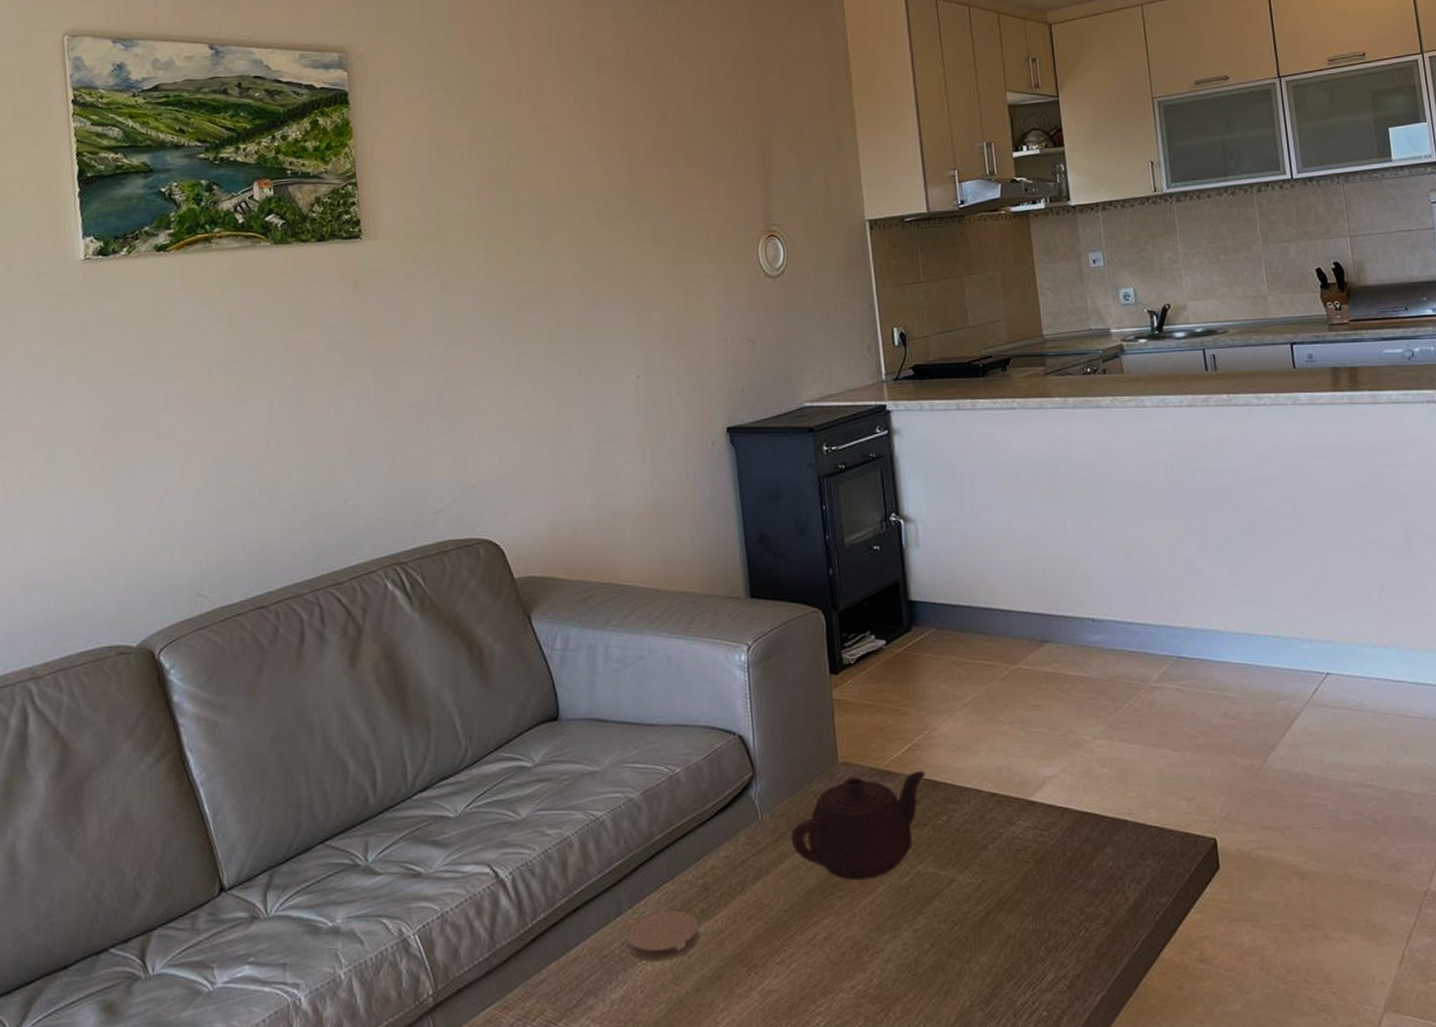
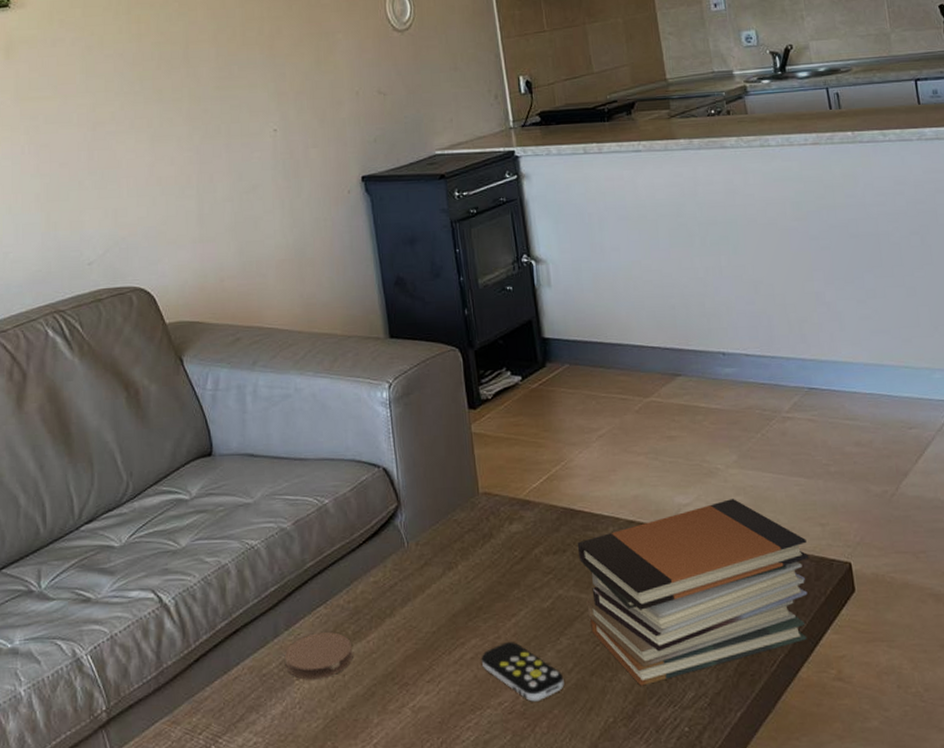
teapot: present [791,770,925,880] -> none [436,499,564,603]
remote control: none [834,921,920,985] -> present [481,642,564,702]
book stack: none [938,771,1174,968] -> present [577,499,809,686]

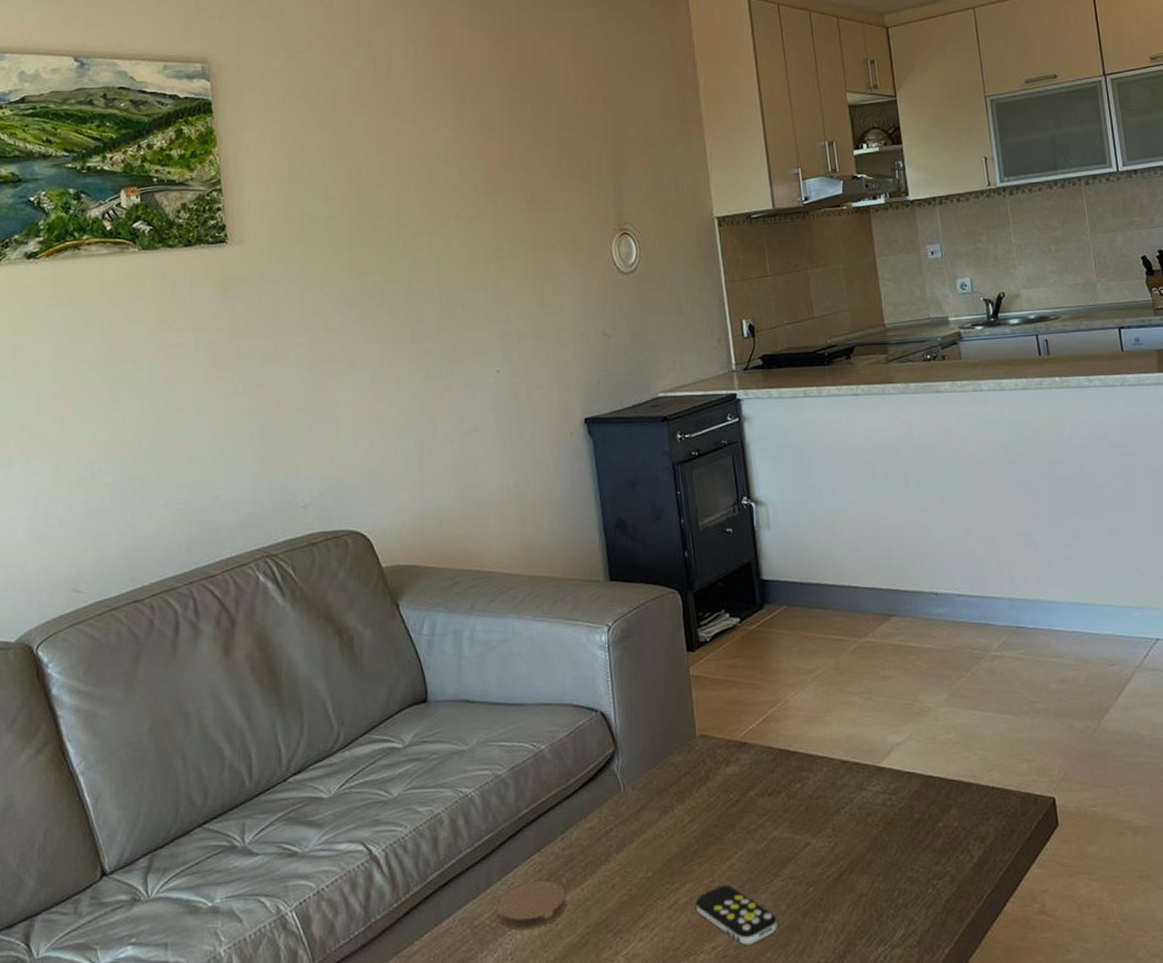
book stack: present [577,499,809,686] -> none [792,737,1016,926]

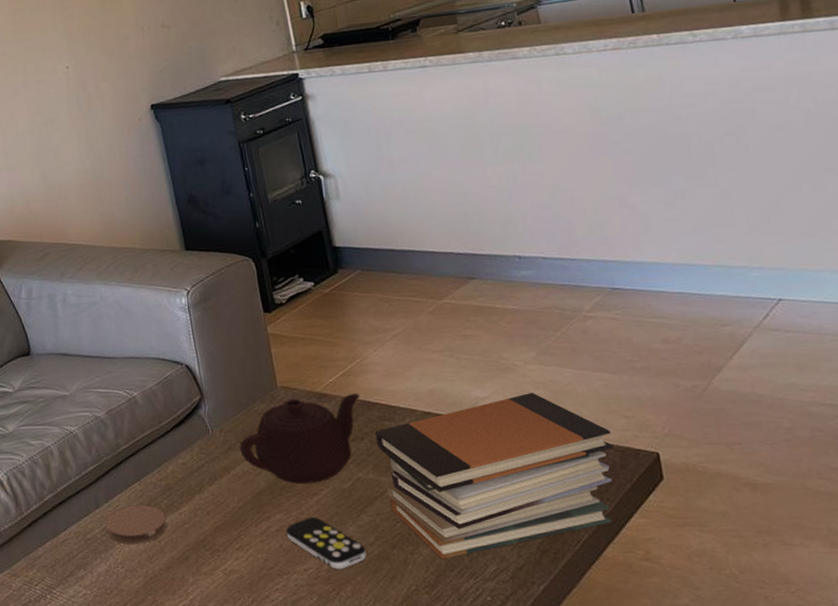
teapot: none [652,741,779,847] -> present [239,393,360,484]
book stack: none [792,737,1016,926] -> present [374,393,614,559]

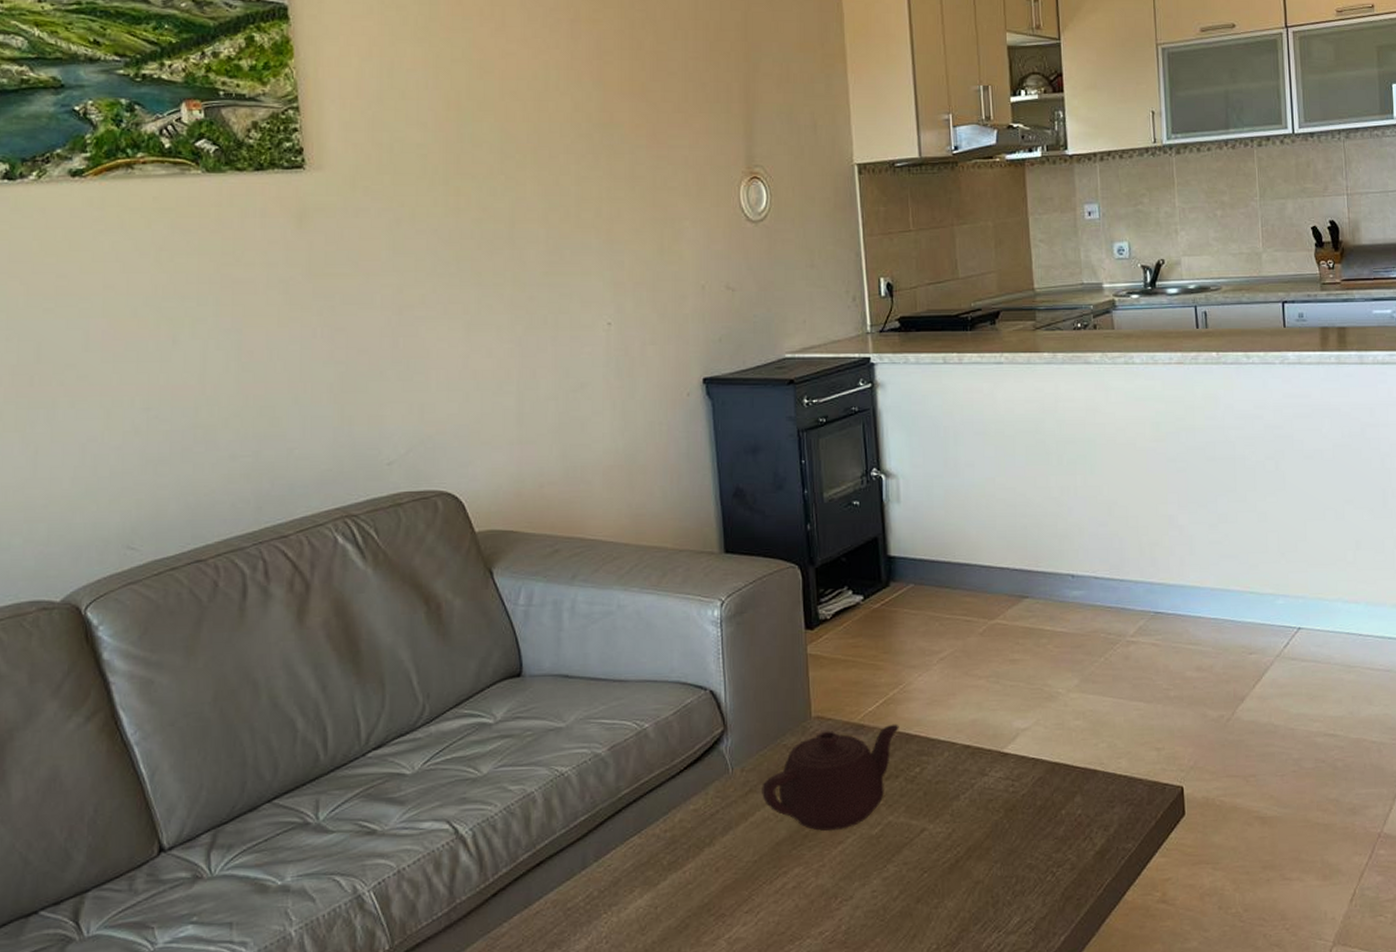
coaster: present [105,505,167,544] -> none [592,863,667,913]
remote control: present [285,517,367,569] -> none [803,870,889,931]
book stack: present [374,393,614,559] -> none [910,723,1143,912]

